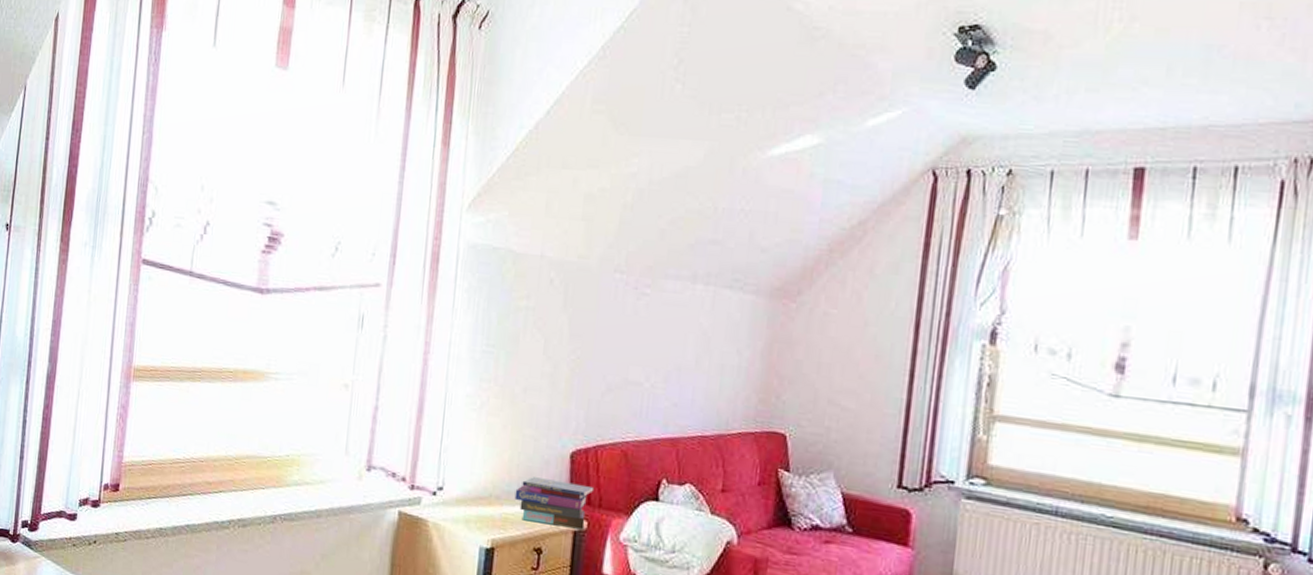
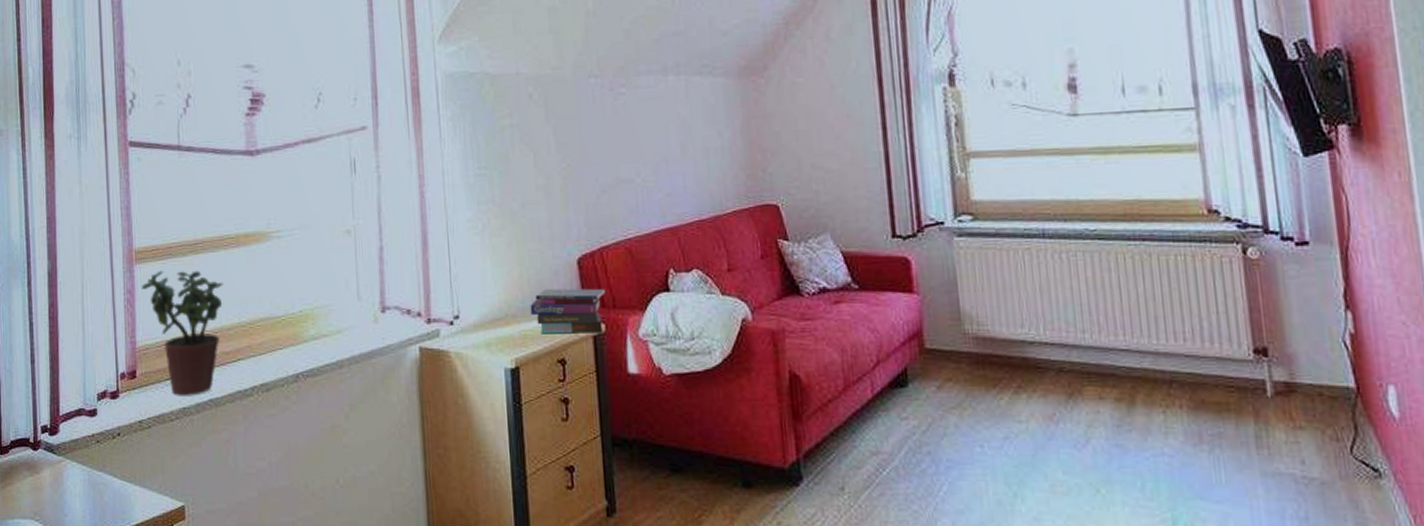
potted plant: none [135,391,216,519] -> present [141,270,223,396]

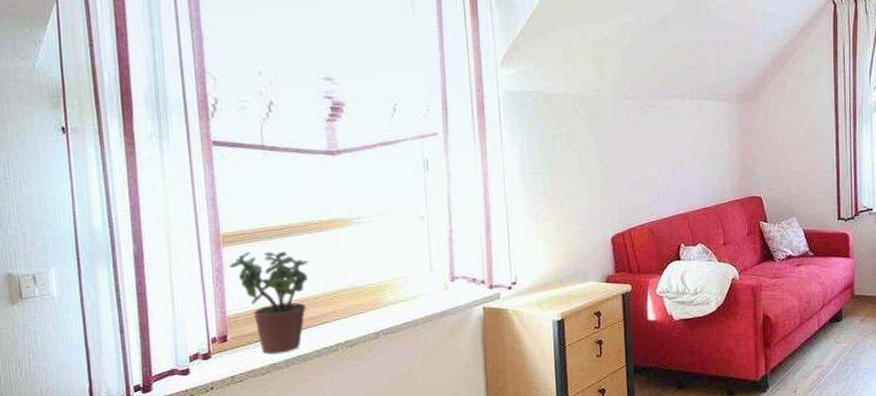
books: present [530,288,605,334] -> none [573,259,632,294]

